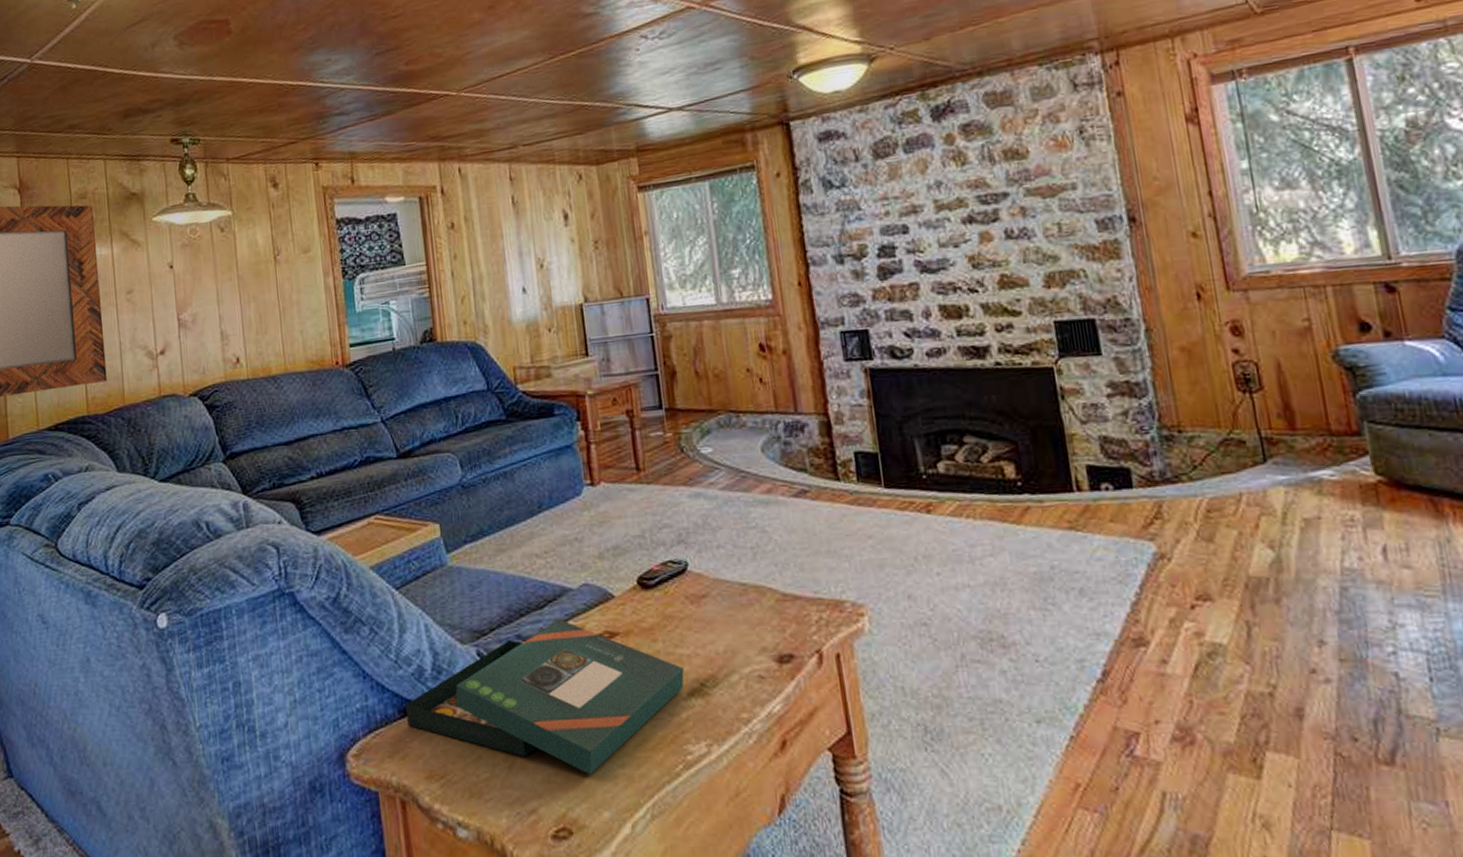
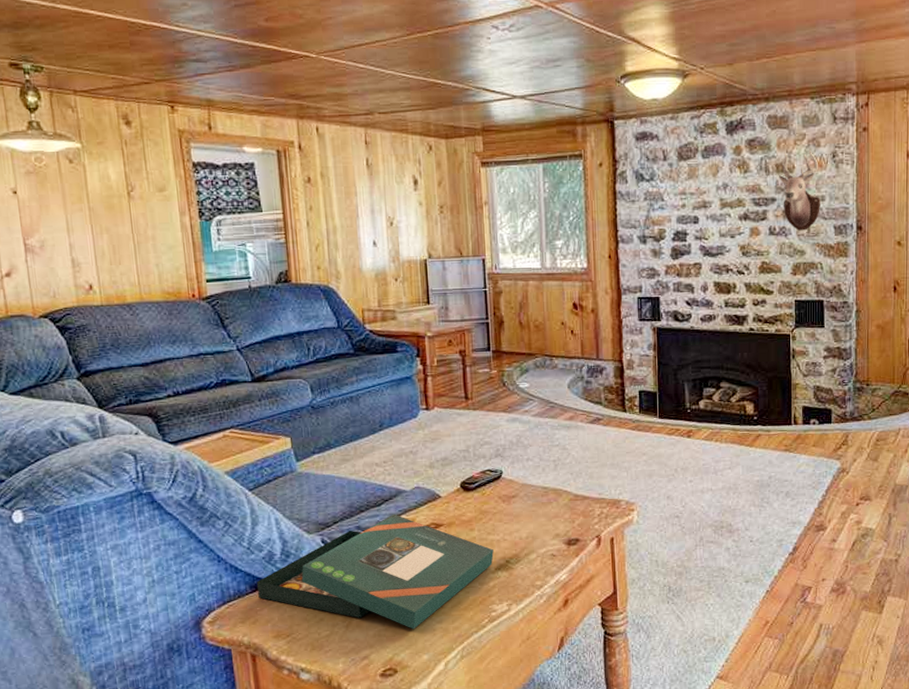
mounted trophy: none [1009,127,1073,231] -> present [779,149,820,231]

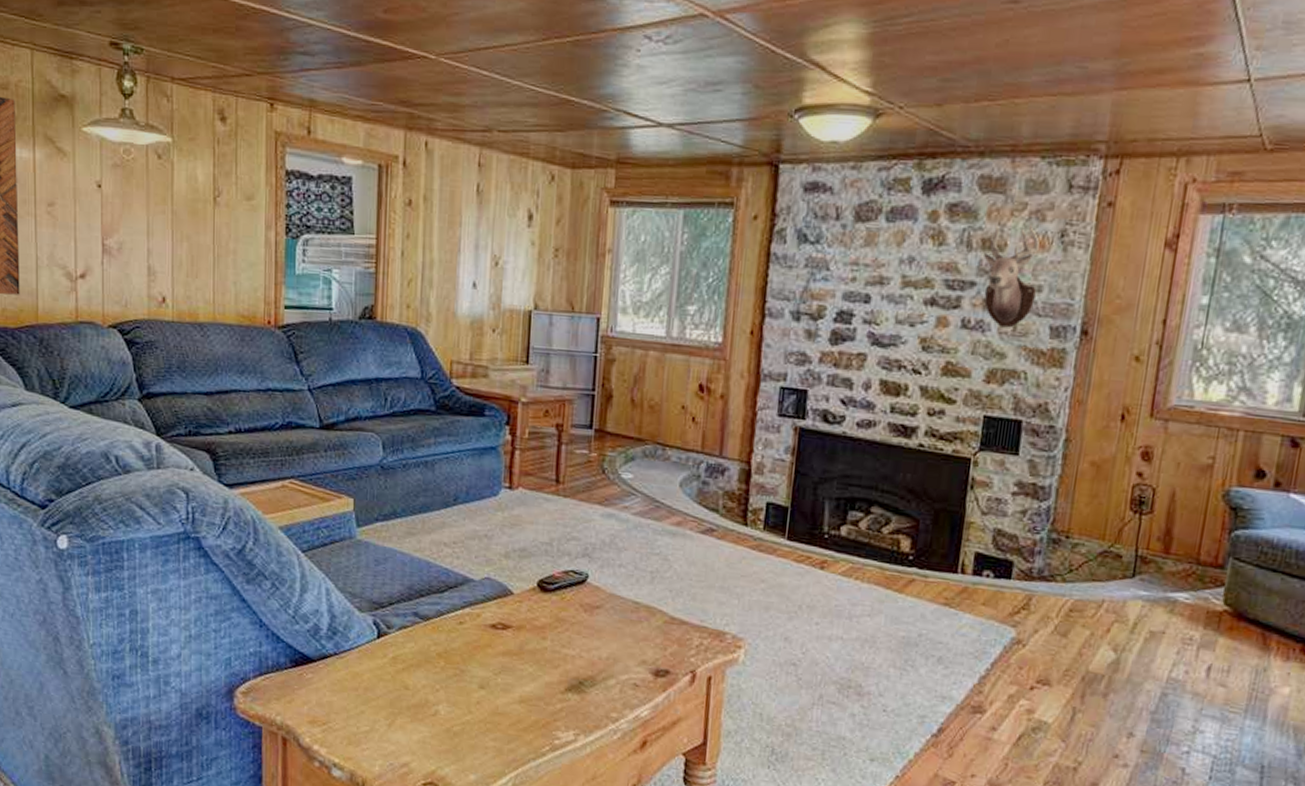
board game: present [256,514,494,629] -> none [297,604,566,743]

